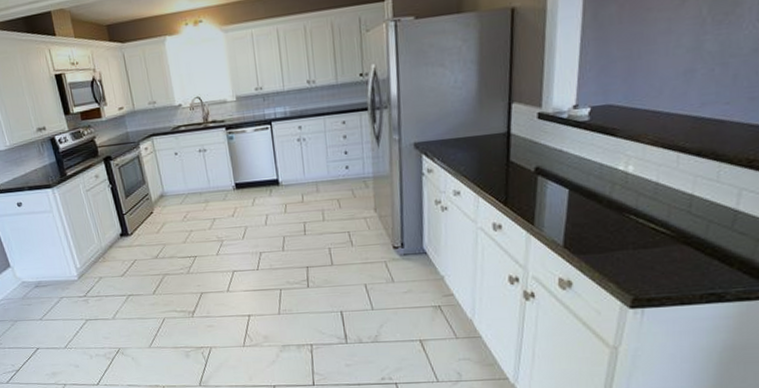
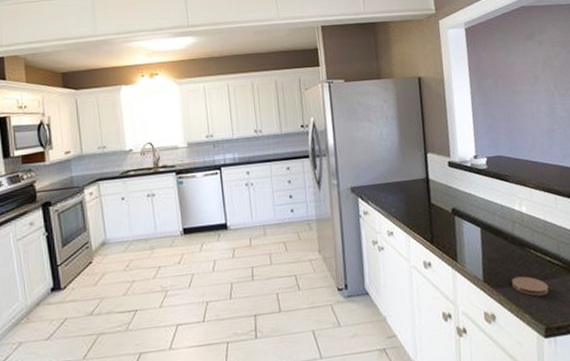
coaster: none [598,243,646,265] -> present [511,276,549,296]

